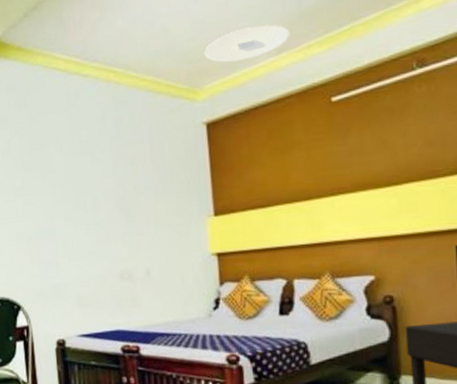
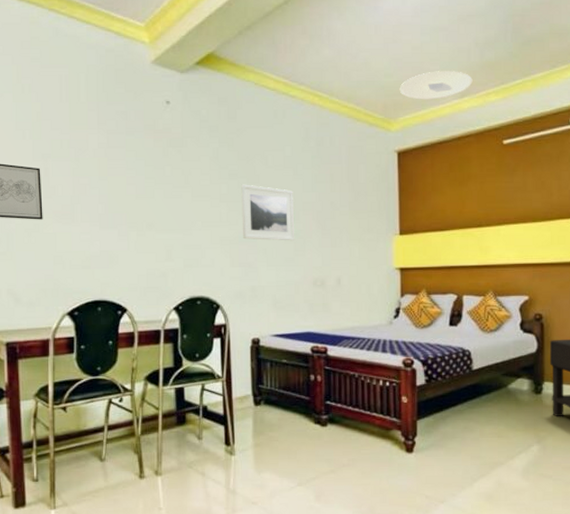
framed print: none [36,175,97,234] -> present [241,184,295,241]

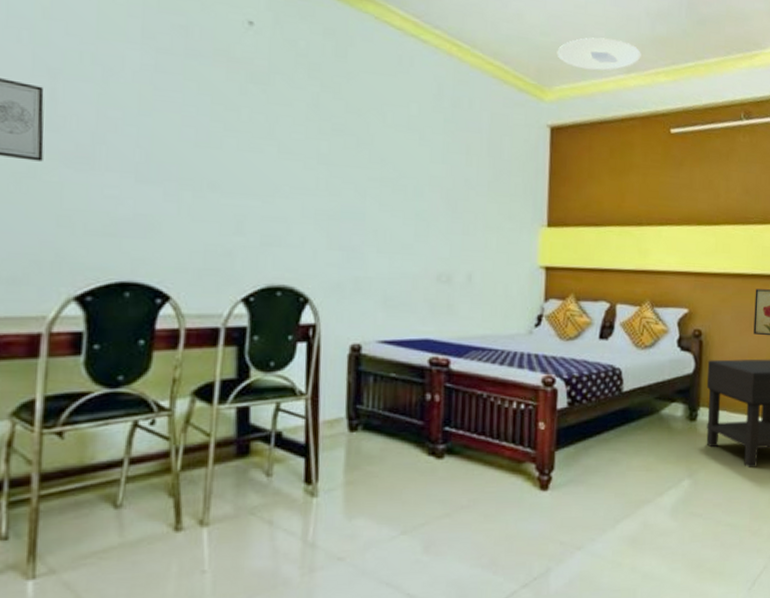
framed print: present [241,184,295,241] -> none [346,144,418,223]

